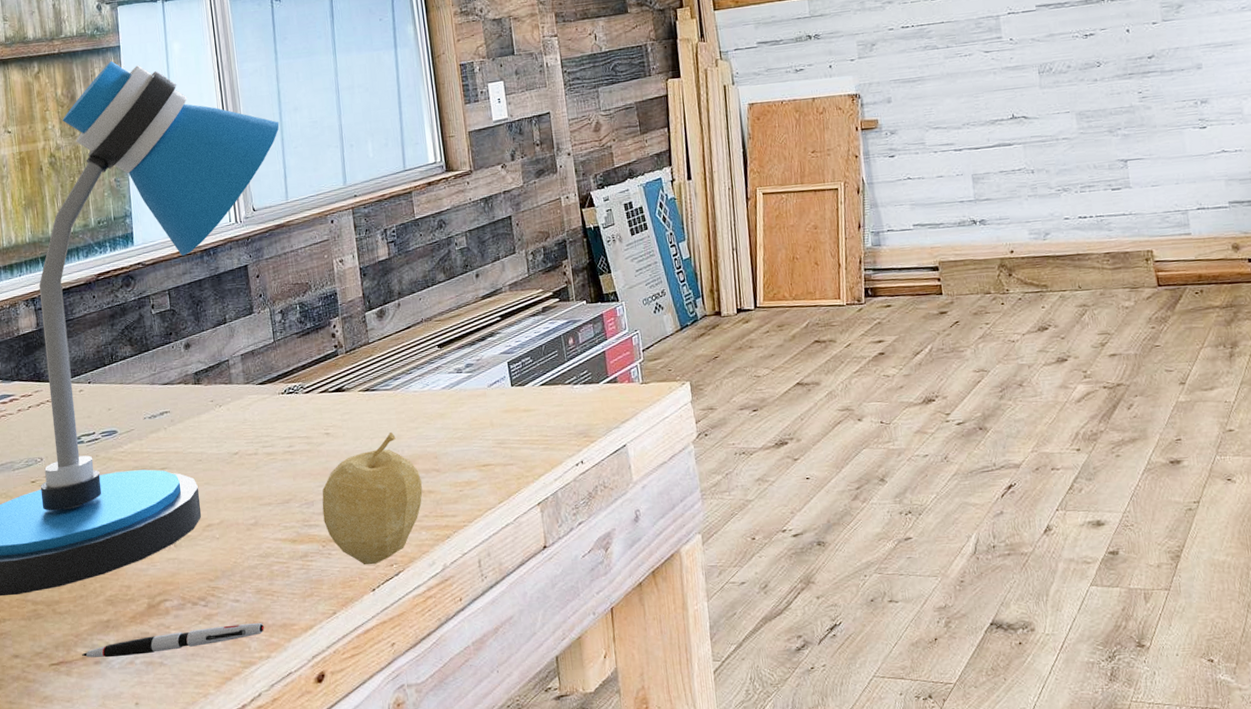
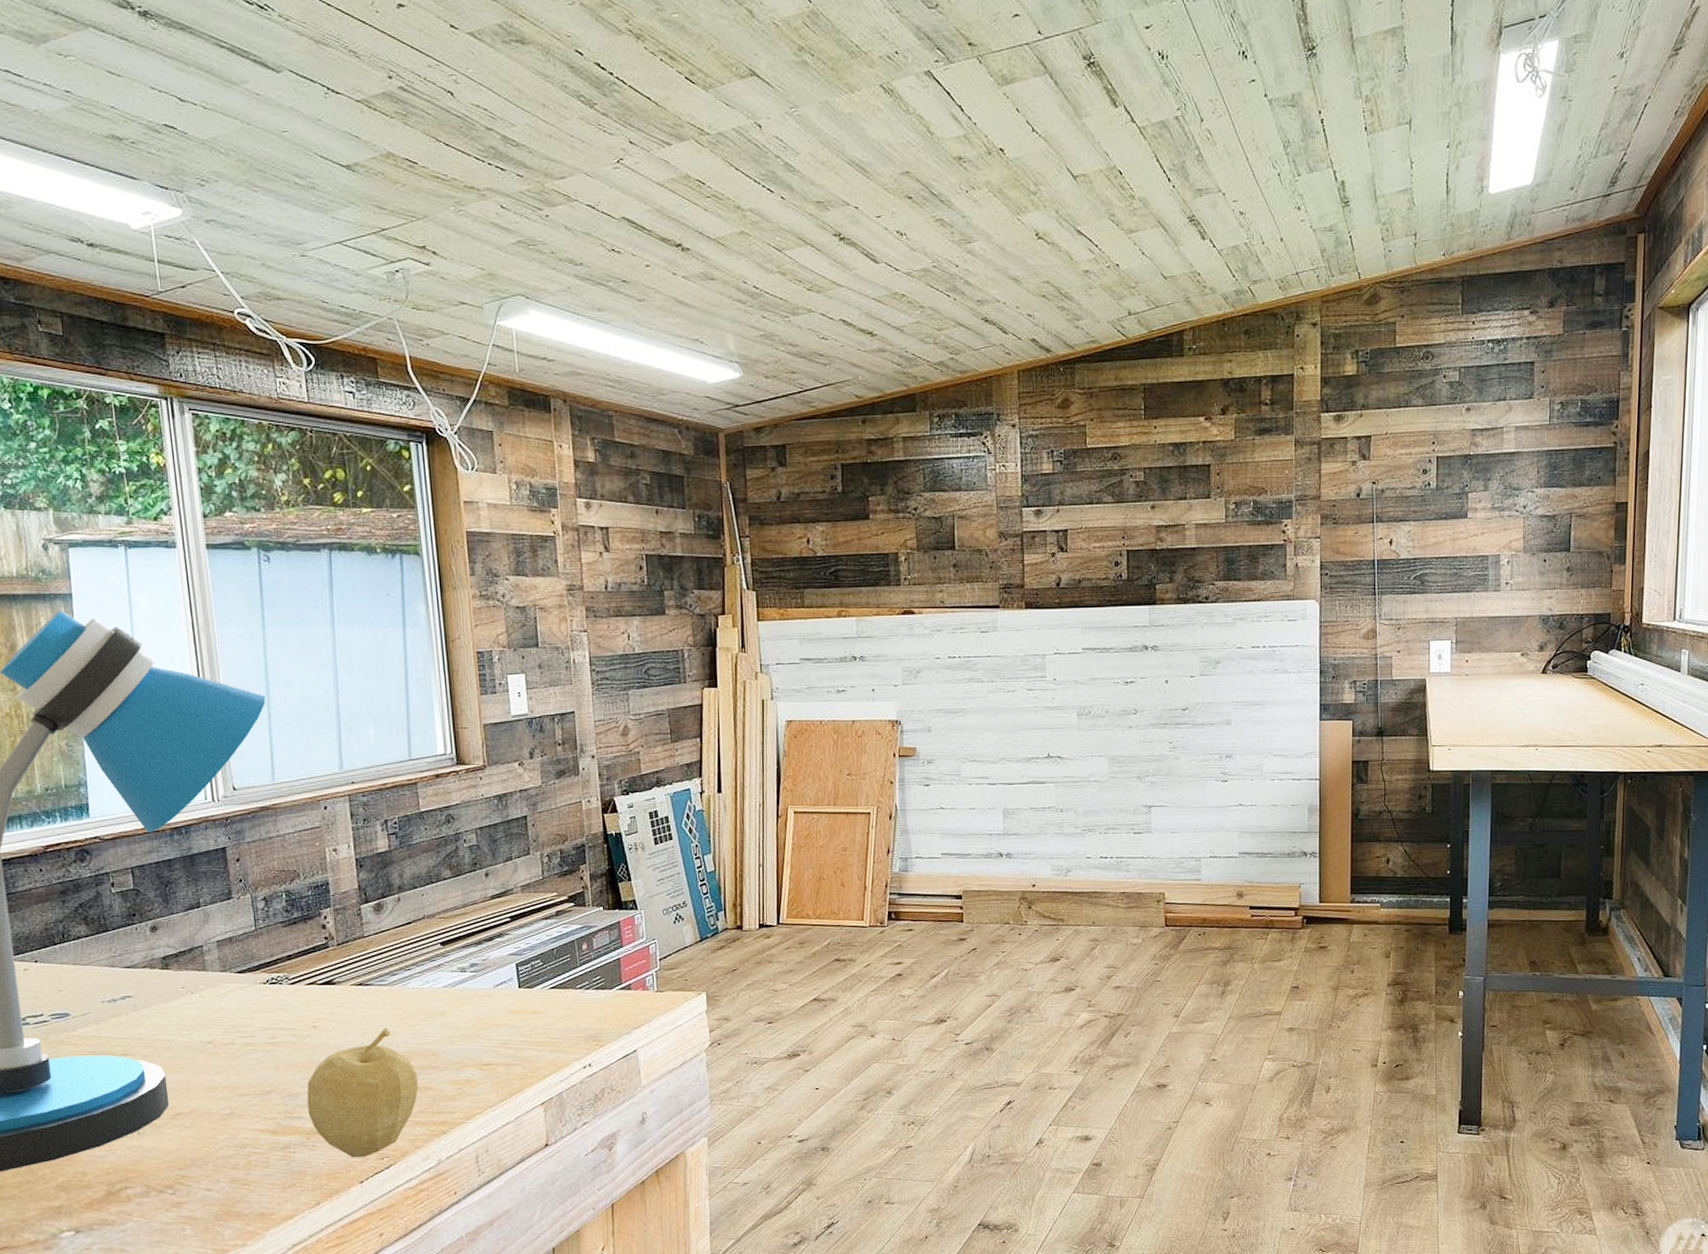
pen: present [82,623,264,658] -> none [29,1212,240,1244]

